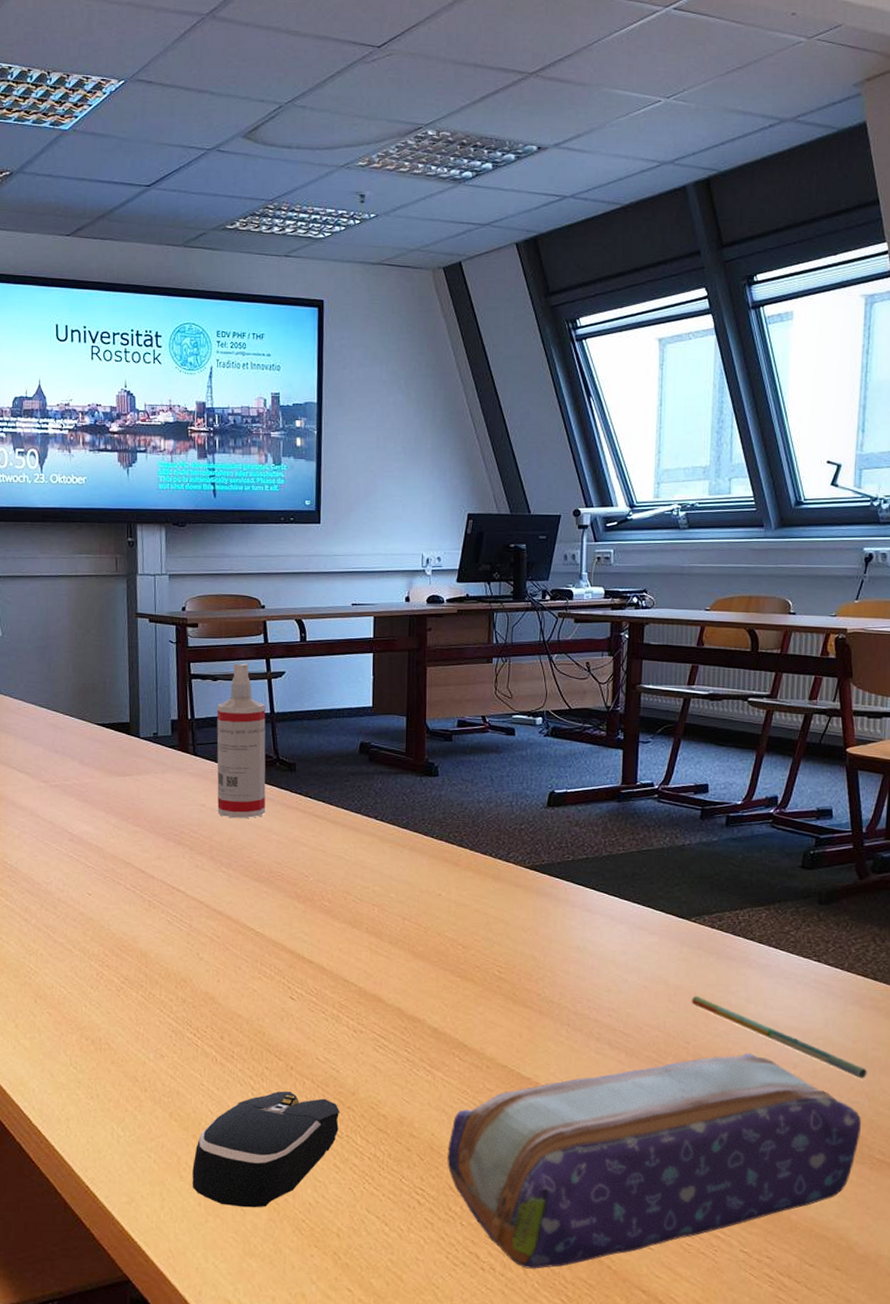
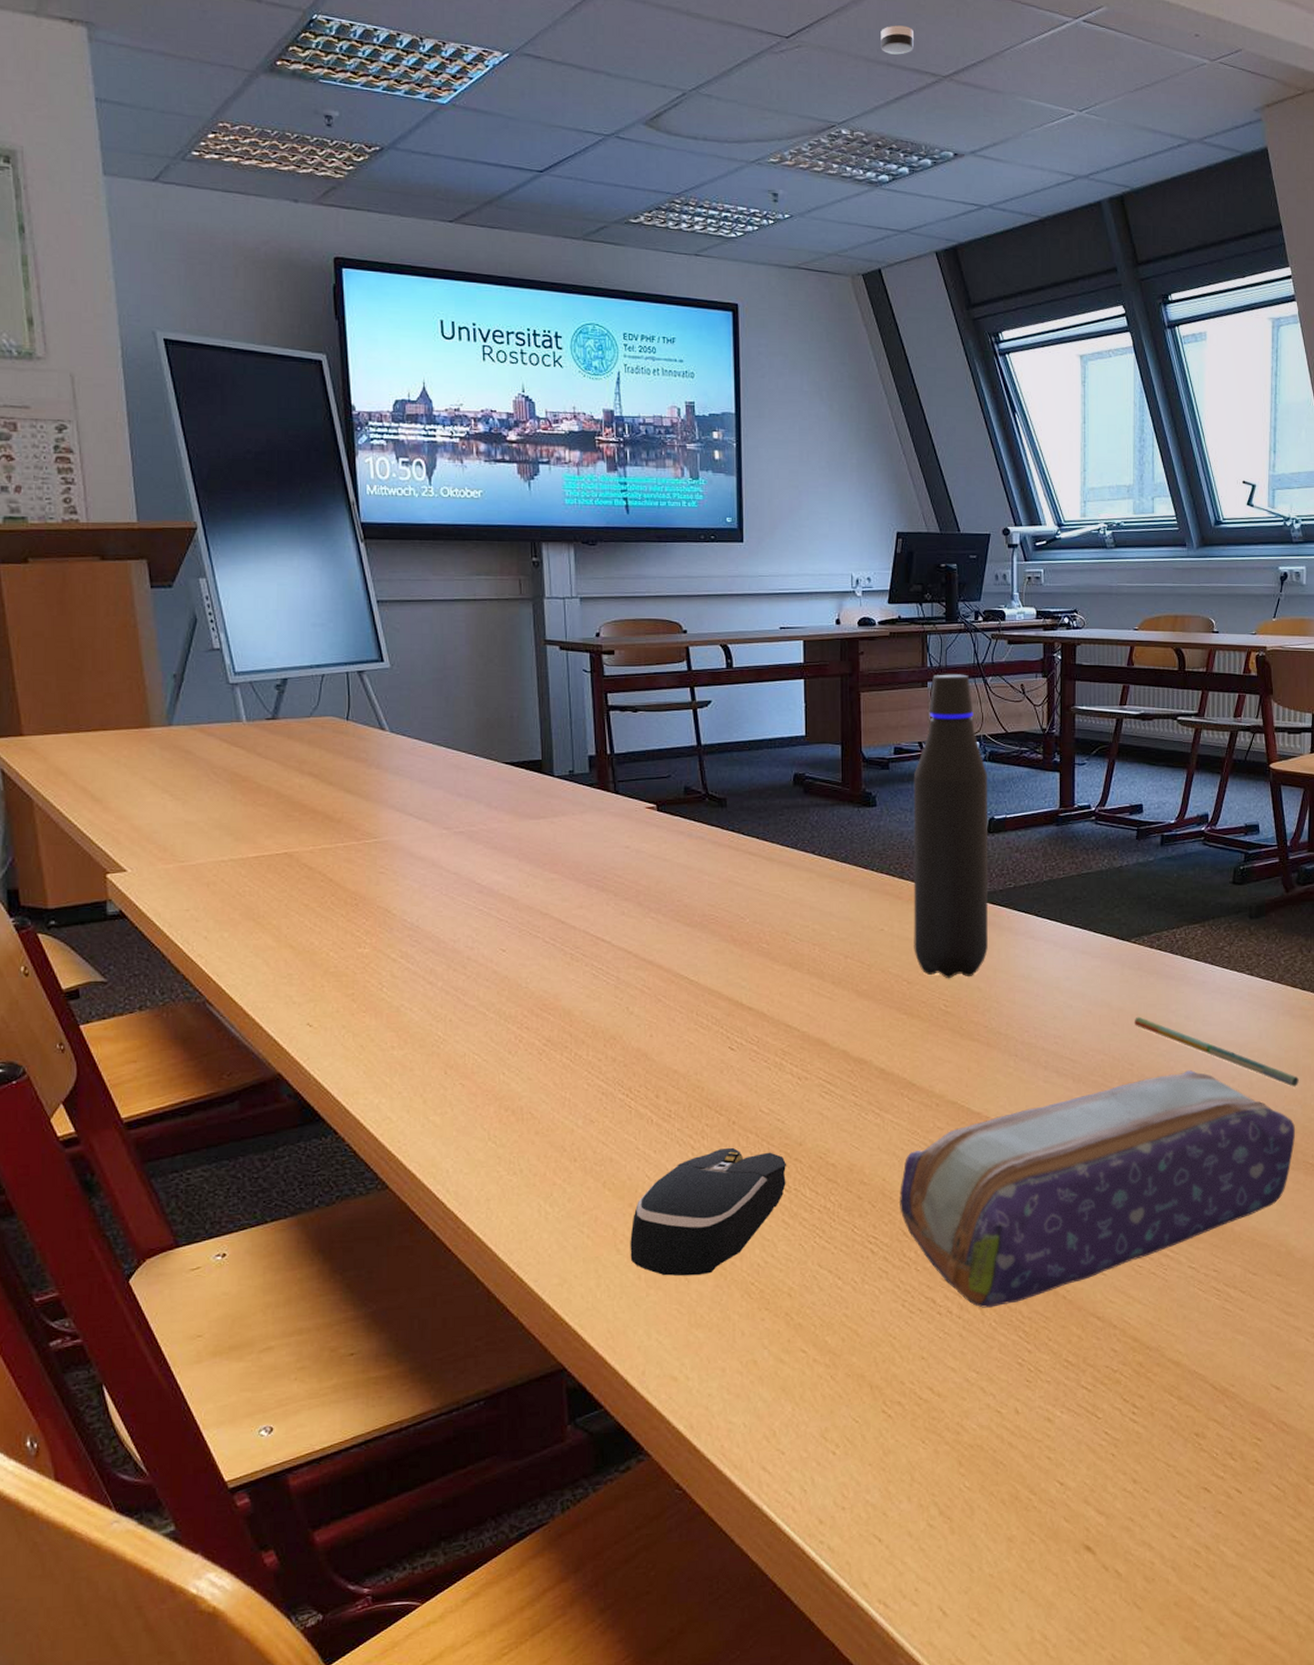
spray bottle: present [216,663,266,819] -> none [638,693,696,860]
smoke detector: none [469,27,502,56] -> present [881,25,913,55]
water bottle: none [470,651,549,946] -> present [913,674,988,979]

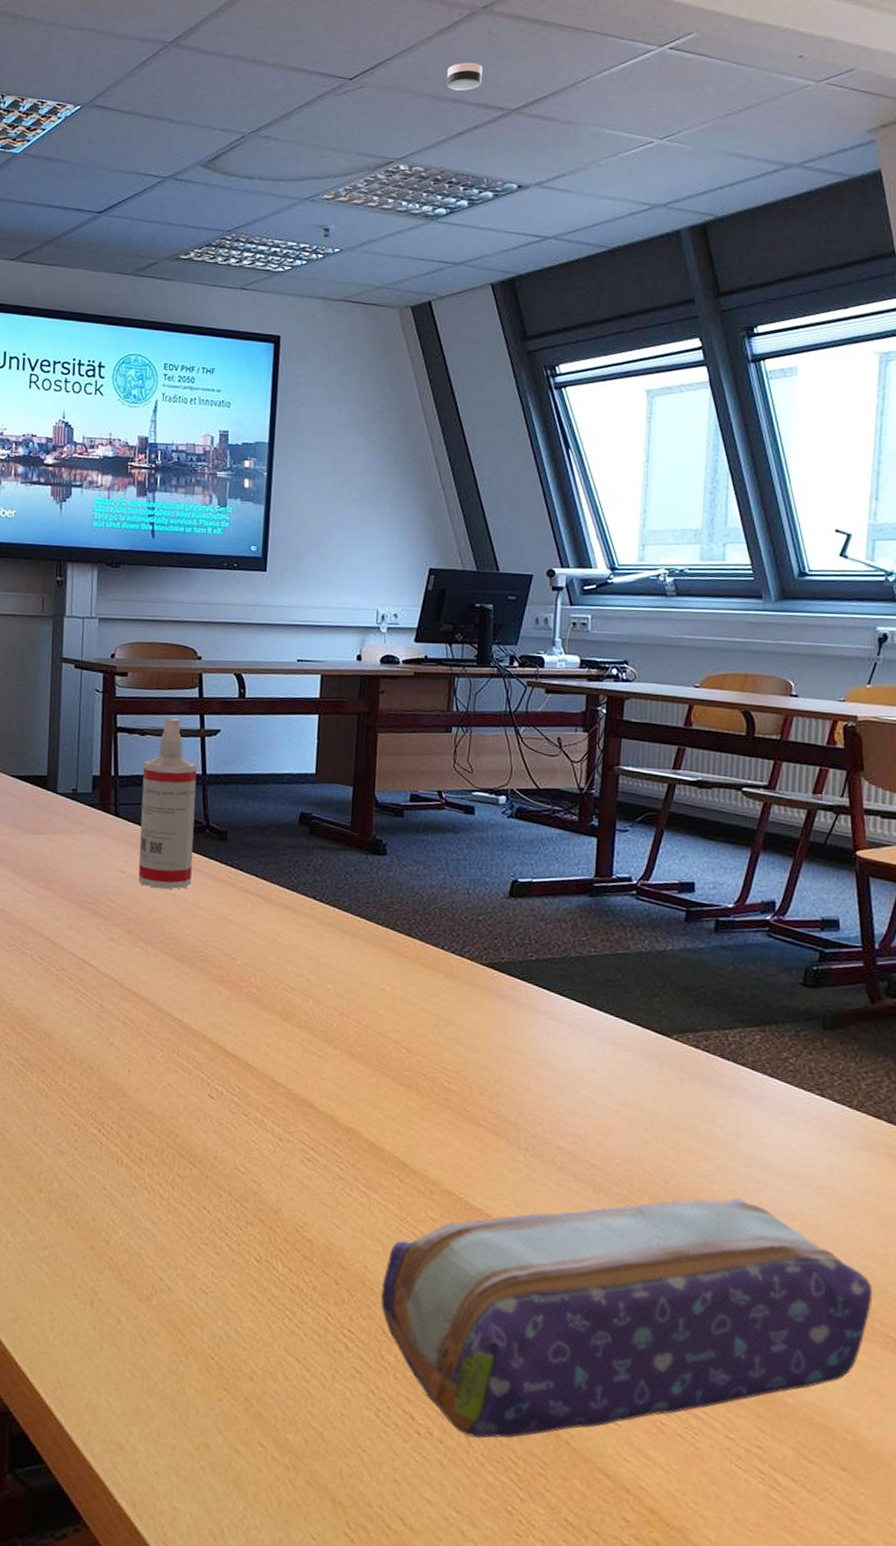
computer mouse: present [630,1147,787,1276] -> none [87,1203,260,1338]
spray bottle: none [638,693,696,860] -> present [138,718,197,889]
water bottle: present [913,674,988,979] -> none [417,720,513,1053]
pen: present [1133,1016,1299,1087] -> none [670,1125,880,1240]

